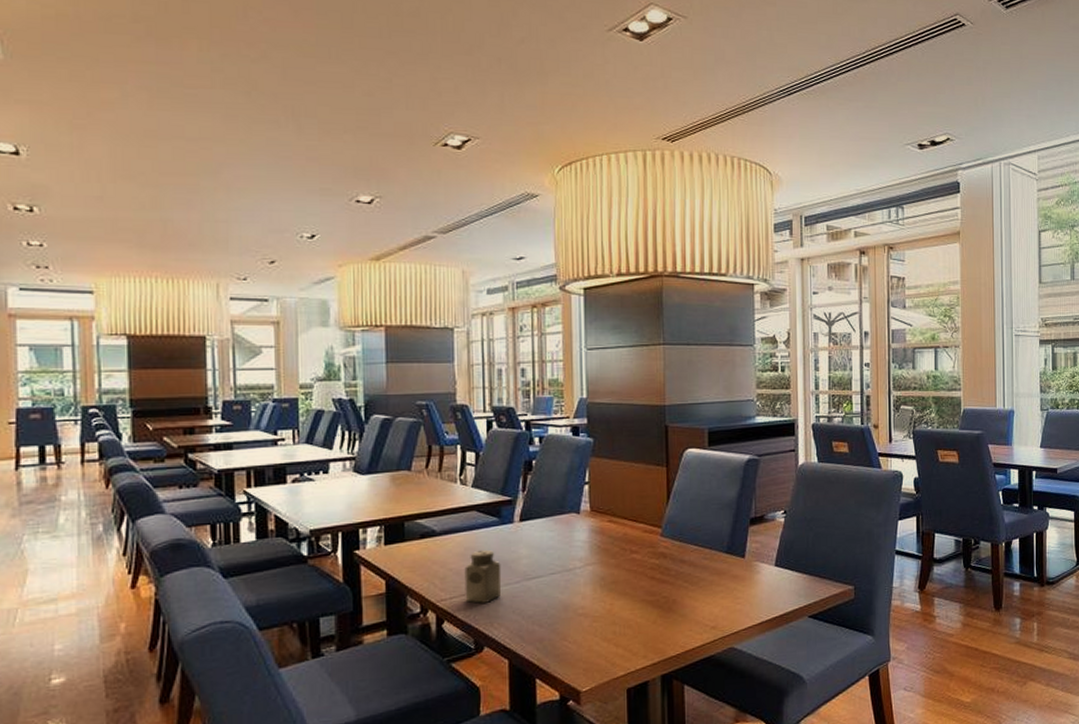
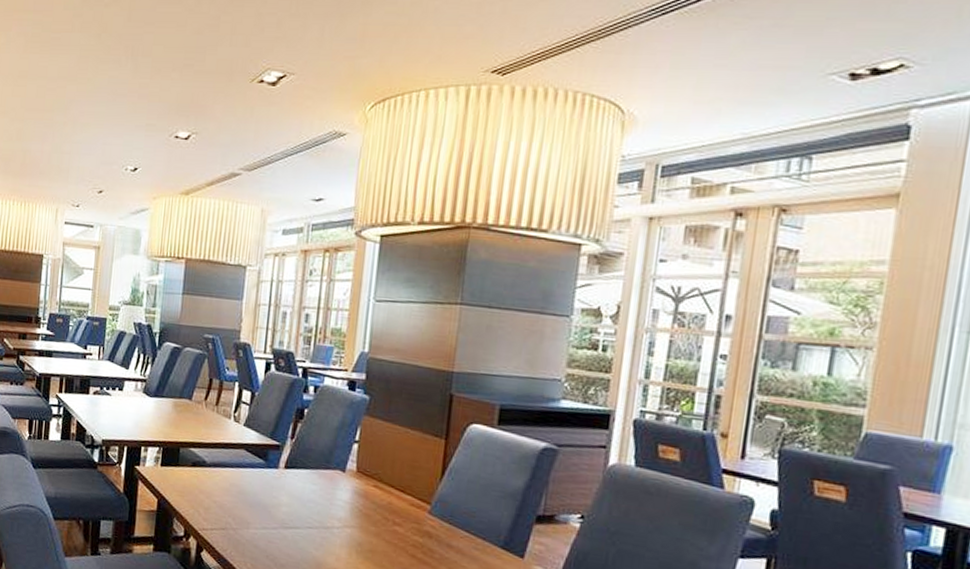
salt shaker: present [464,549,502,603] -> none [224,488,262,542]

